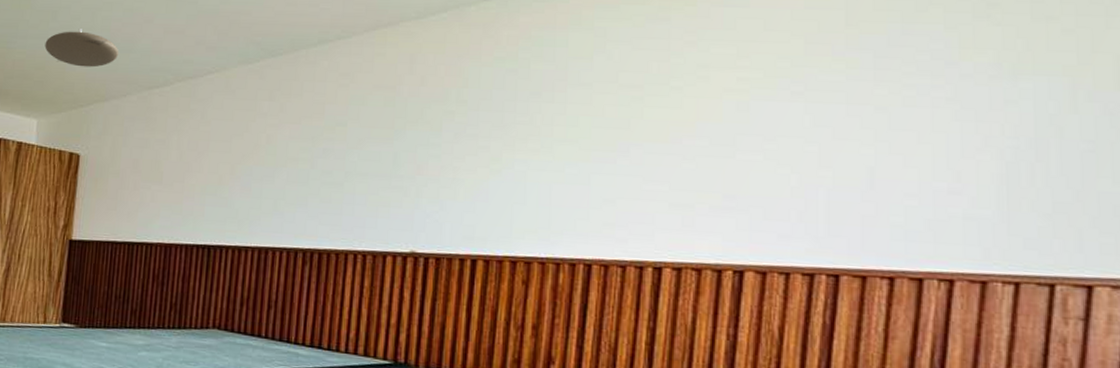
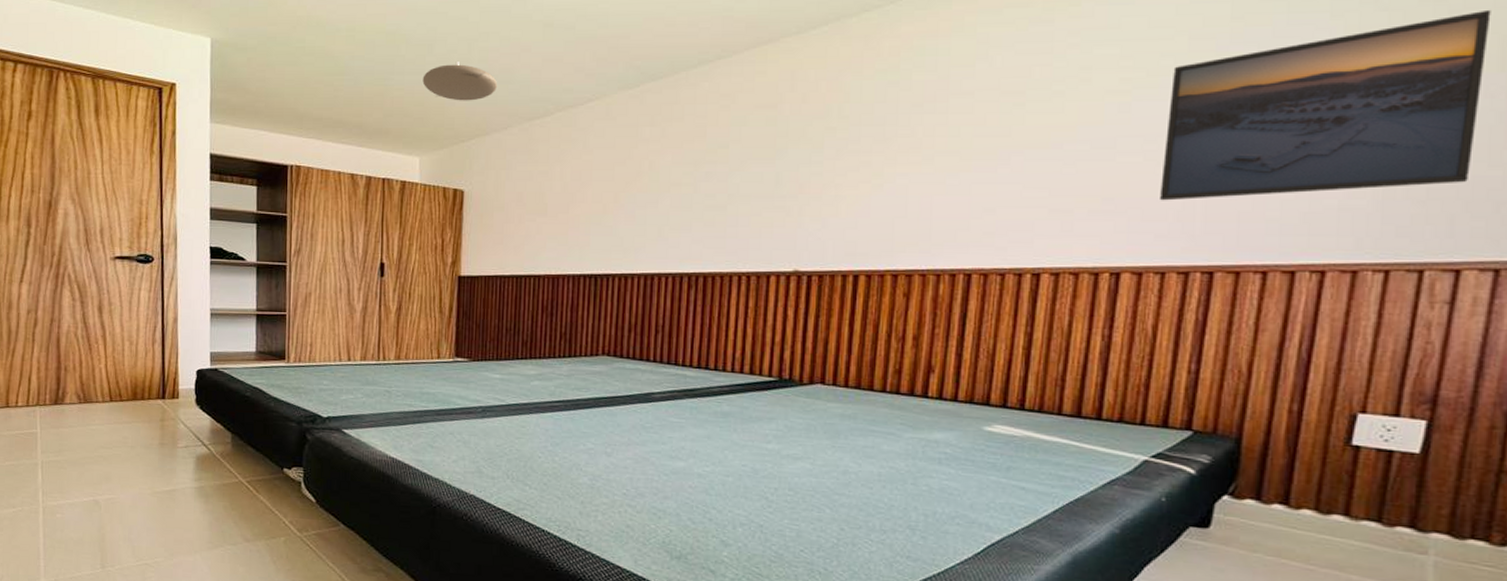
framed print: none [782,29,1104,201] -> present [1160,9,1491,201]

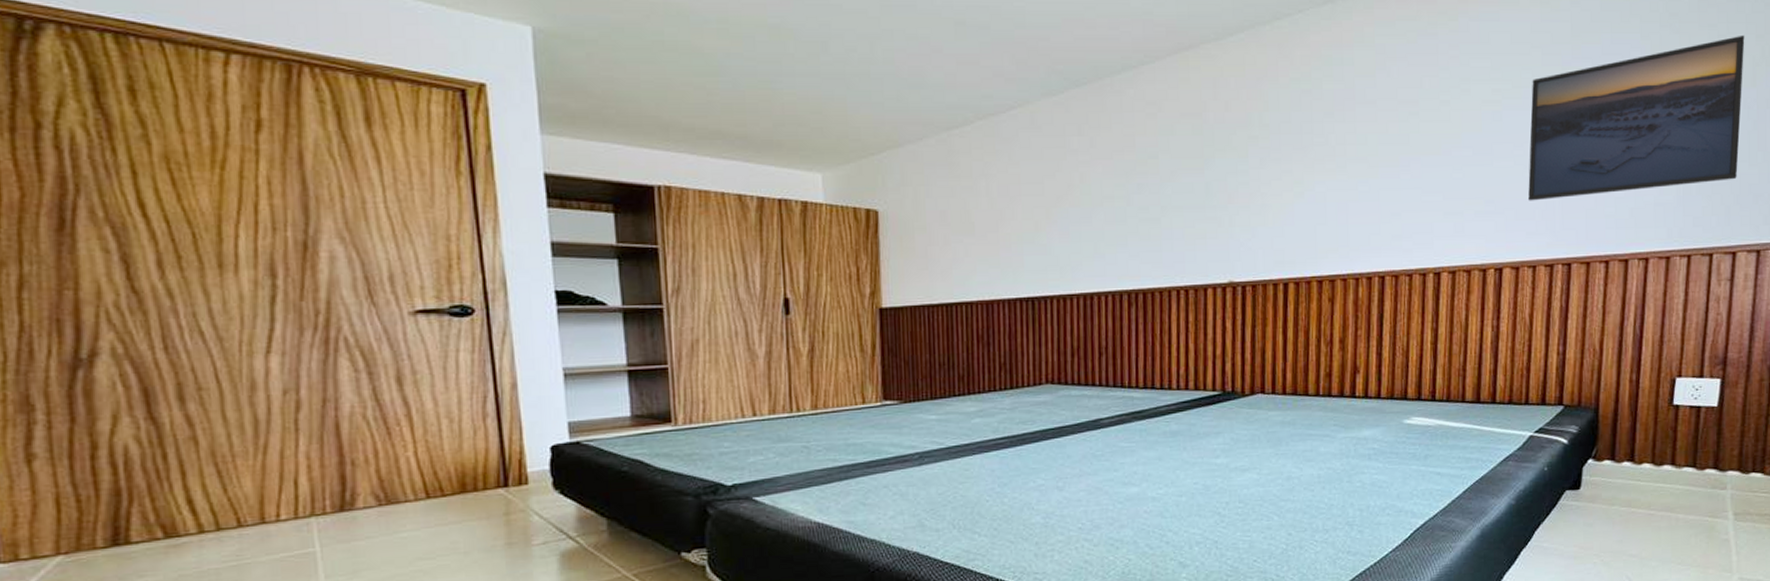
ceiling light: present [422,61,498,101] -> none [818,62,908,108]

